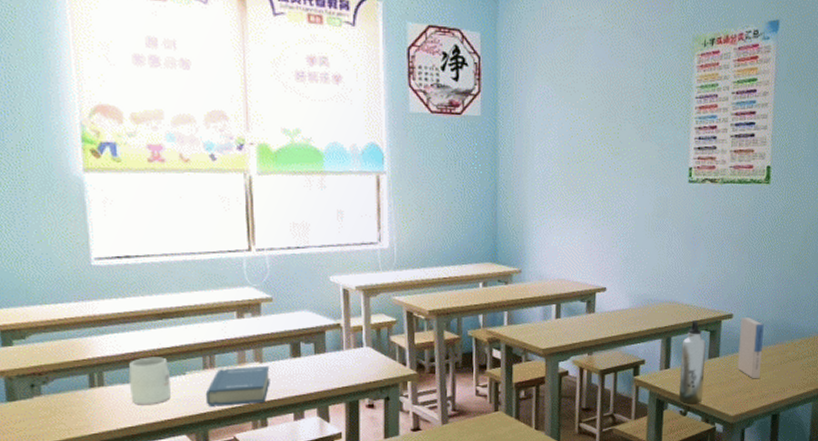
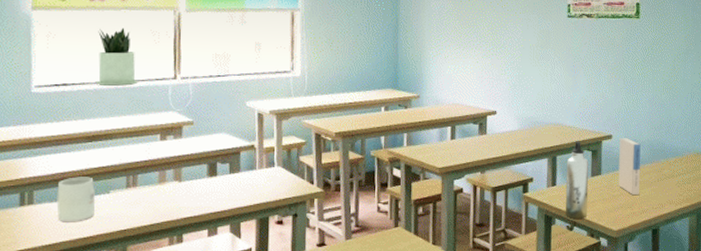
planter: none [160,193,209,259] -> present [95,28,138,87]
book: present [205,365,270,406] -> none [126,184,188,223]

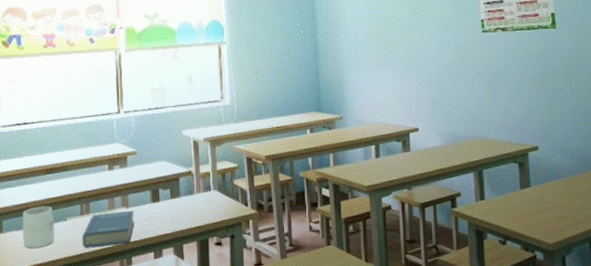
planter: present [95,28,138,87] -> none [51,70,87,124]
book: none [126,184,188,223] -> present [82,210,135,248]
water bottle: present [565,141,589,219] -> none [493,154,520,233]
book: present [618,138,641,196] -> none [546,149,572,207]

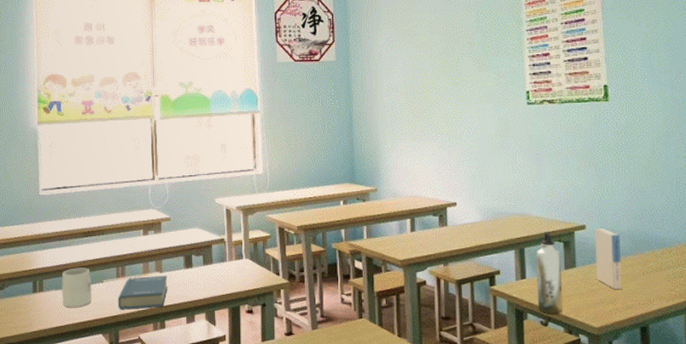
water bottle: none [493,154,520,233] -> present [536,232,564,314]
book: none [546,149,572,207] -> present [595,228,622,290]

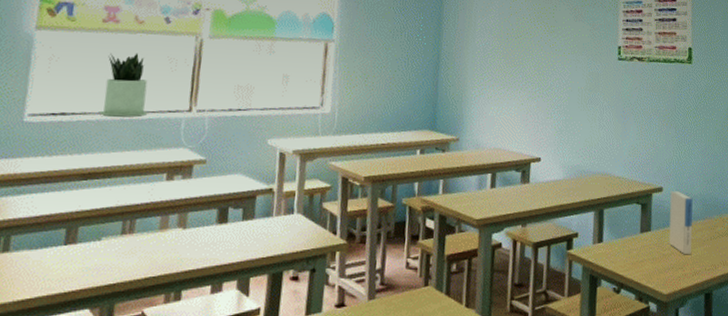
mug: present [61,268,92,308] -> none [36,220,85,274]
planter: none [89,136,123,188] -> present [99,53,148,118]
book: present [117,275,168,310] -> none [117,232,193,276]
water bottle: present [536,232,564,314] -> none [612,193,638,280]

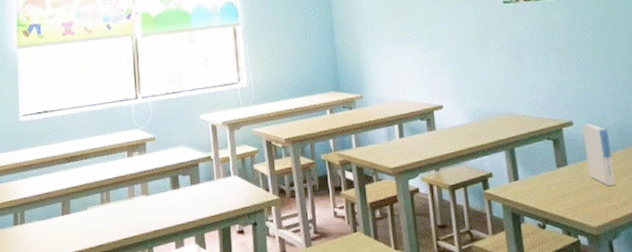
planter: present [99,53,148,118] -> none [70,56,106,111]

